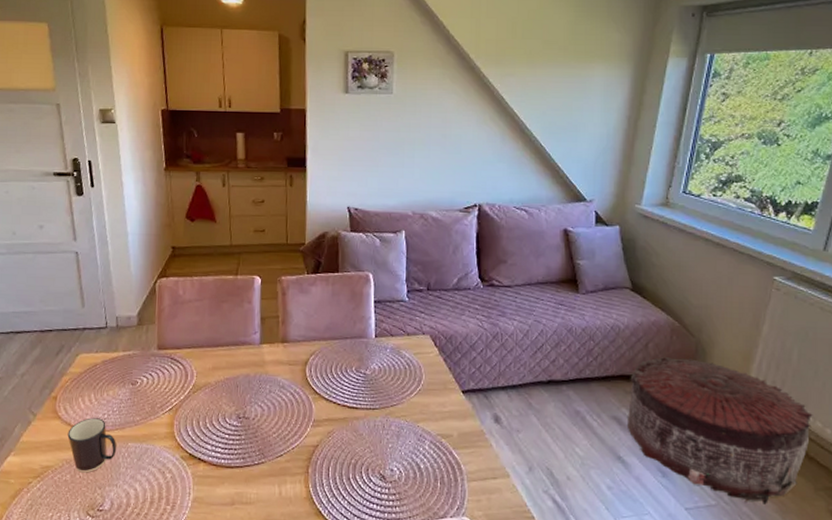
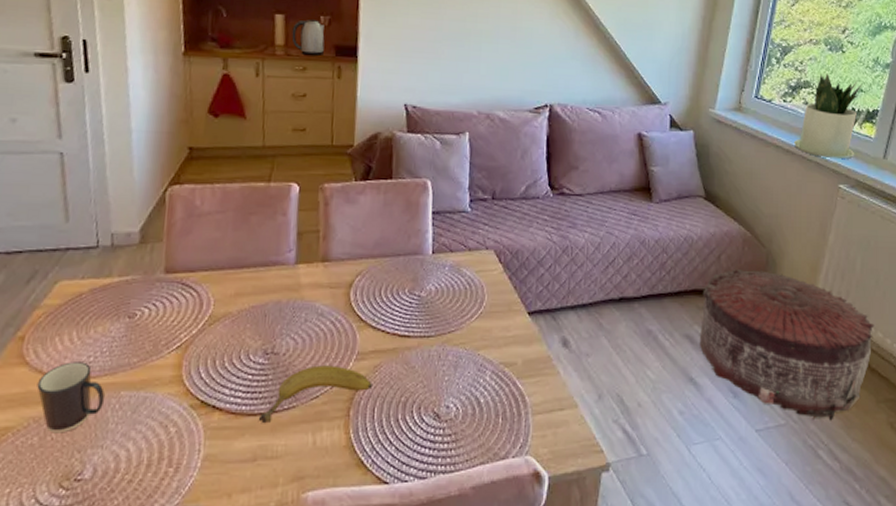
fruit: none [234,429,327,475] -> present [258,365,372,424]
kettle: none [251,136,278,168] -> present [291,20,325,56]
planter: none [724,166,800,252] -> present [793,73,863,160]

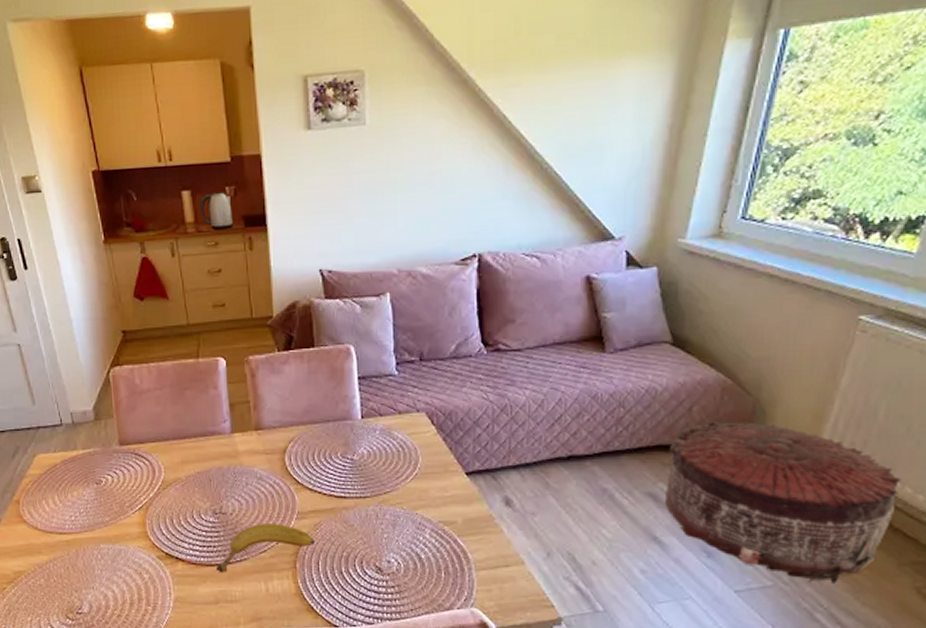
mug: present [37,362,105,433] -> none [35,520,89,577]
planter: present [793,73,863,160] -> none [794,175,903,285]

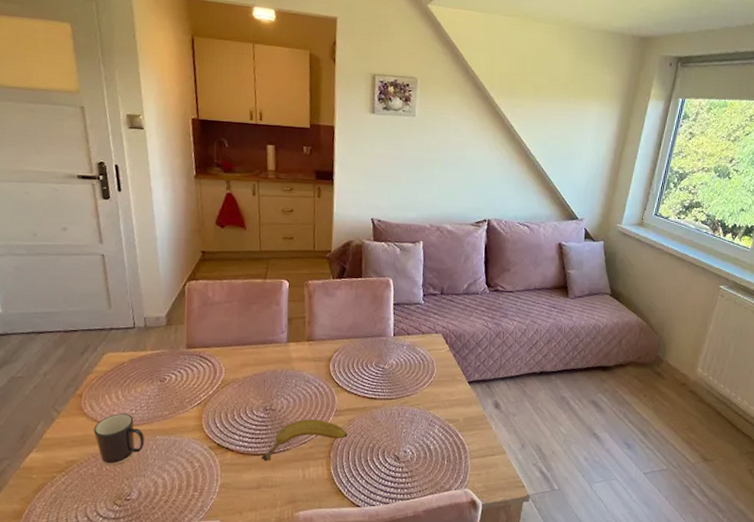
mug: none [35,520,89,577] -> present [93,413,145,466]
kettle: present [200,192,233,230] -> none [280,149,307,179]
pouf: present [666,420,901,584] -> none [602,351,742,467]

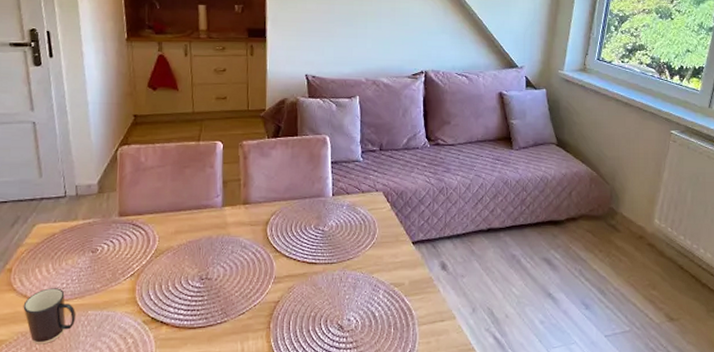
fruit: present [261,419,347,462] -> none [197,288,287,335]

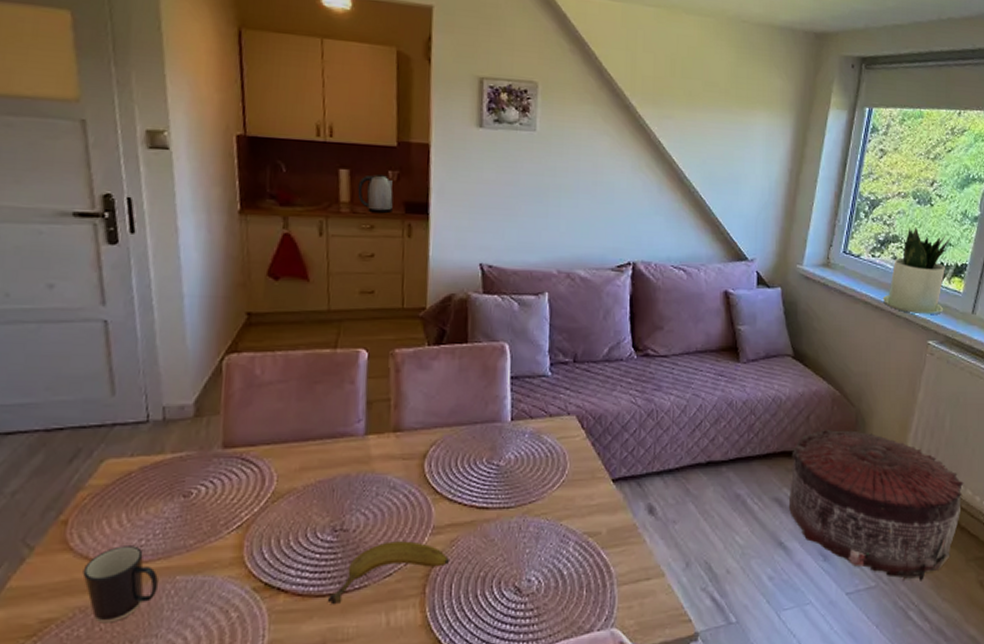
fruit: none [197,288,287,335] -> present [327,541,449,605]
kettle: none [212,8,239,38] -> present [357,175,393,214]
pouf: none [556,203,704,327] -> present [789,429,964,581]
planter: none [631,37,689,110] -> present [882,227,951,316]

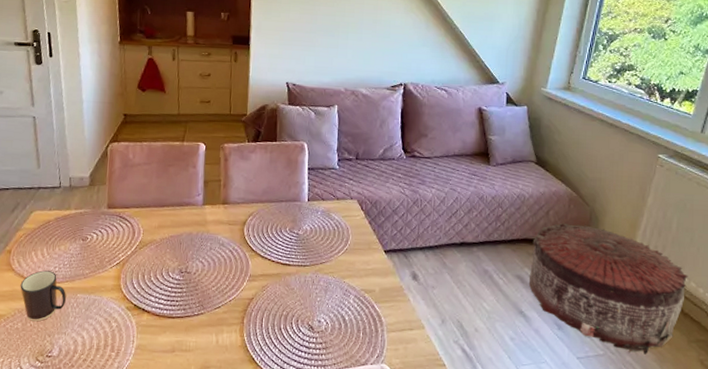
fruit: present [327,541,449,605] -> none [175,283,261,325]
kettle: present [357,175,393,214] -> none [199,16,225,44]
planter: present [882,227,951,316] -> none [617,58,683,133]

